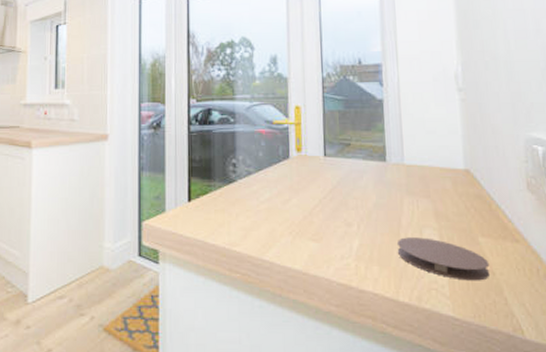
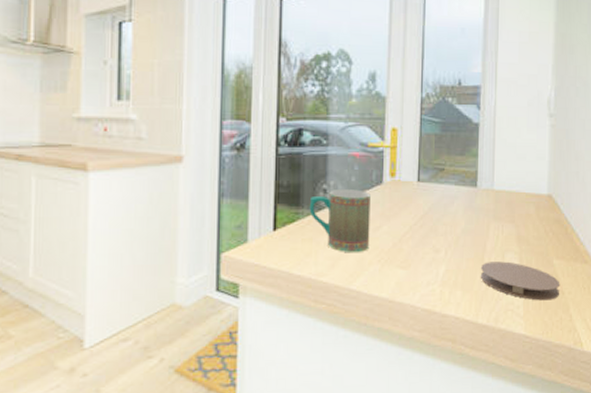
mug: none [220,164,280,225] -> present [309,189,371,253]

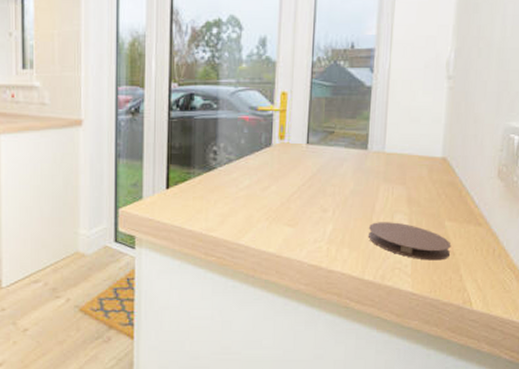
mug: present [309,189,371,253] -> none [200,151,260,211]

